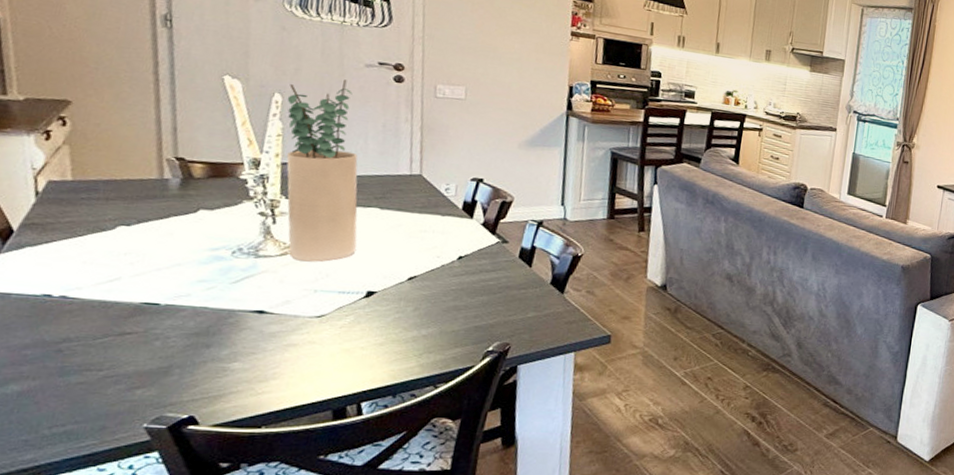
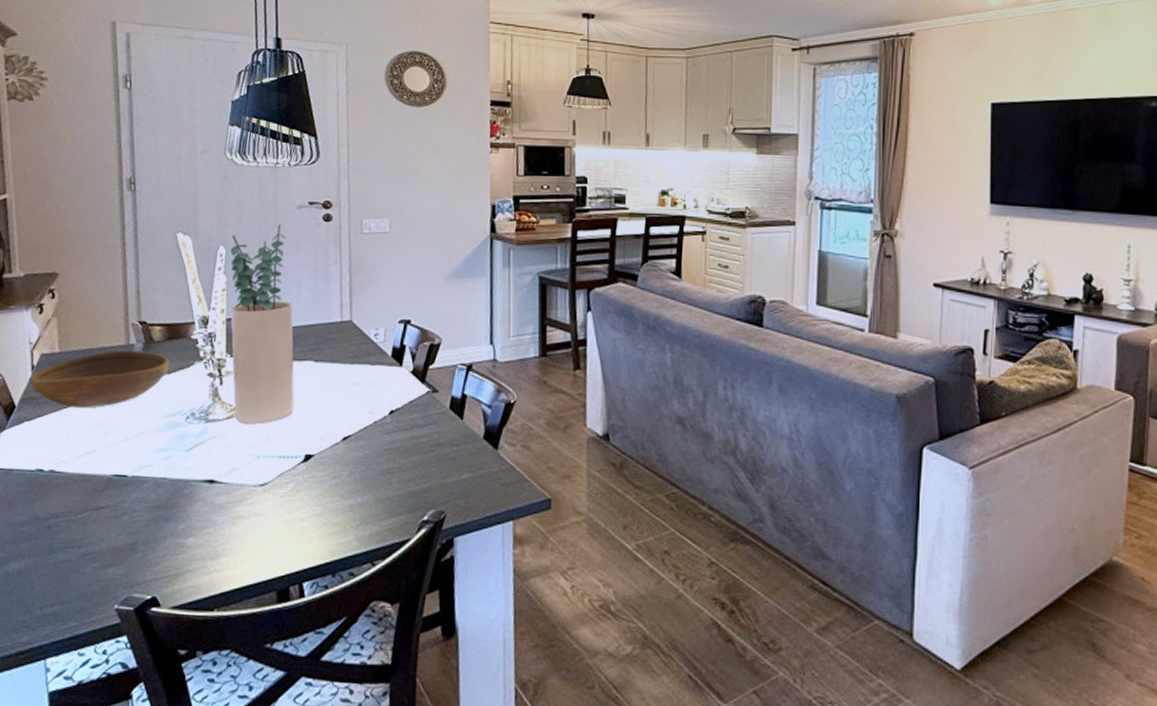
bowl: none [33,183,214,238] -> present [30,350,170,408]

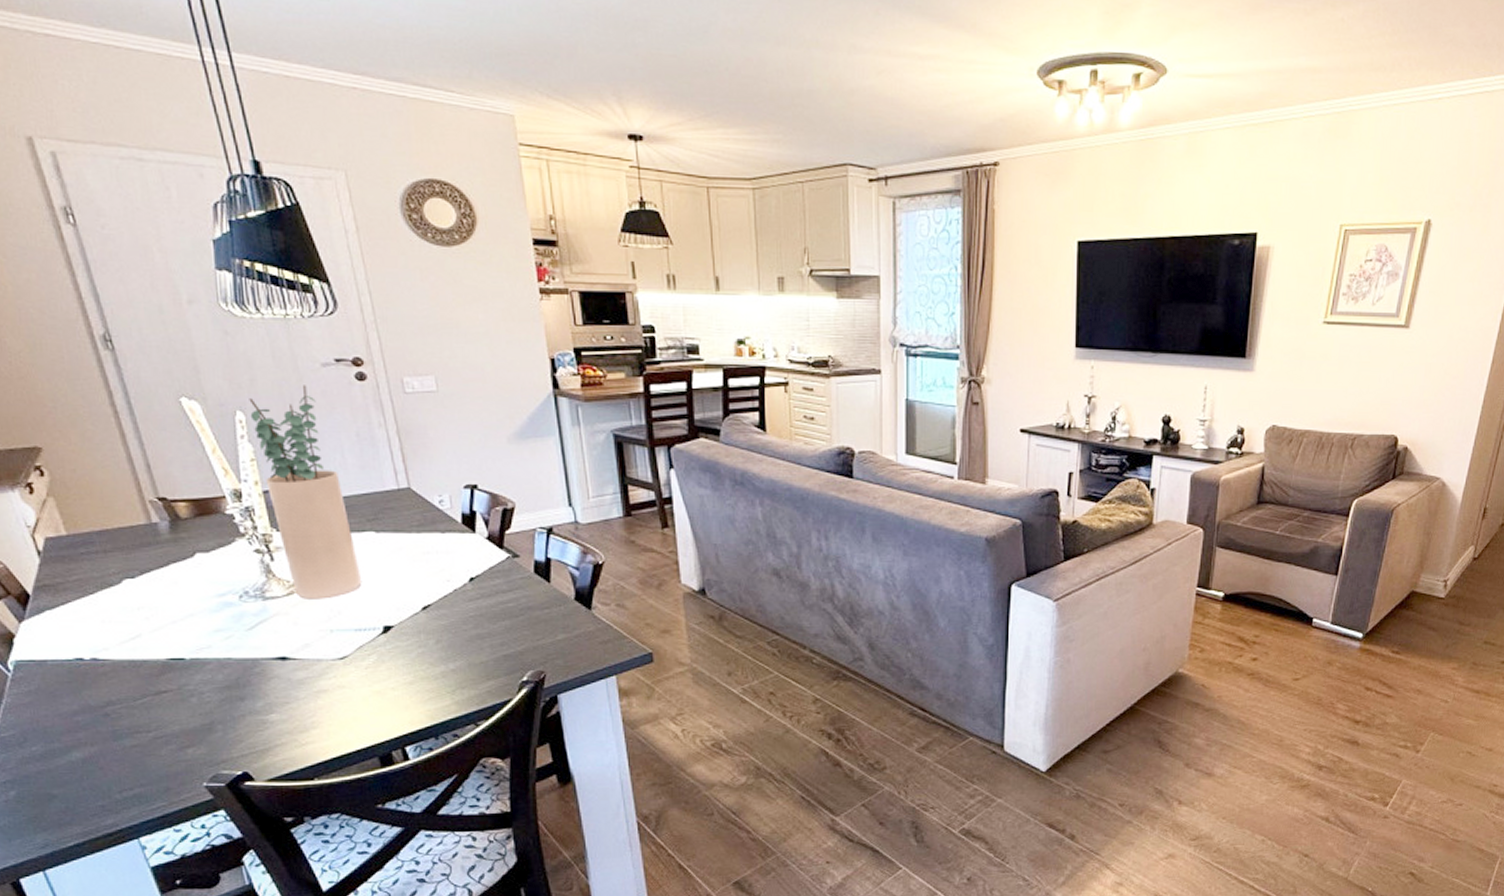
bowl: present [30,350,170,408] -> none [39,530,207,593]

